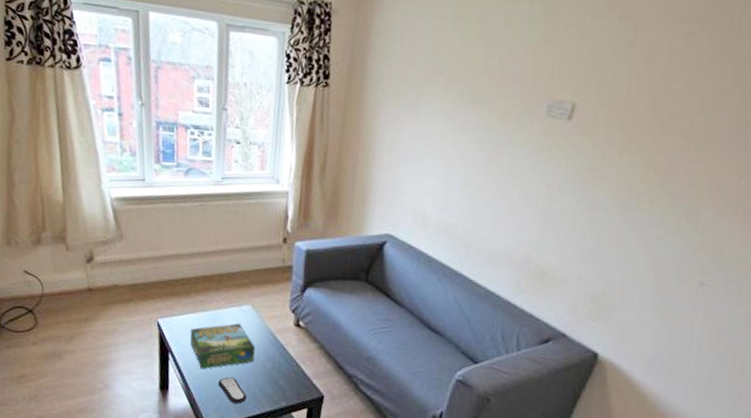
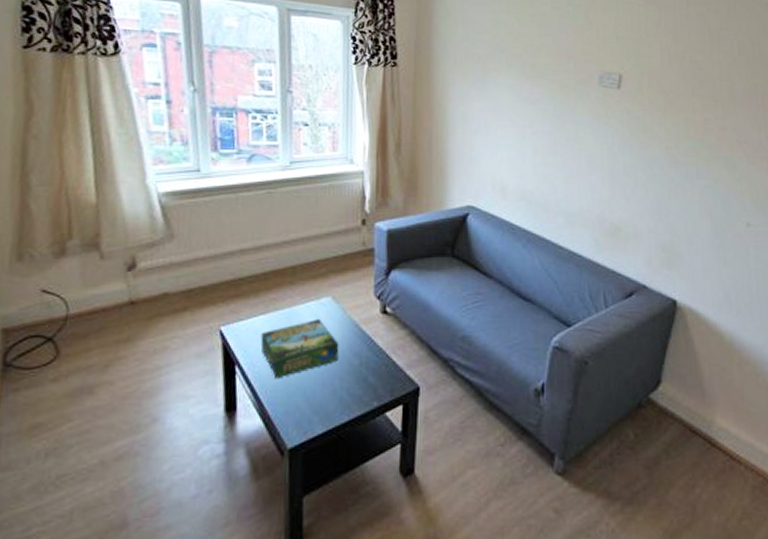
remote control: present [218,377,247,404] -> none [297,383,332,413]

